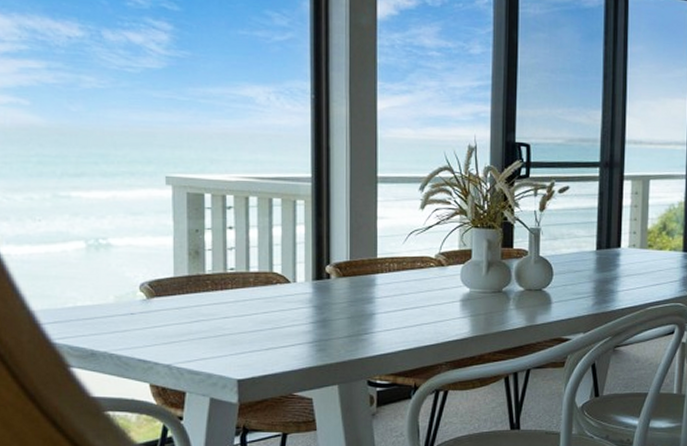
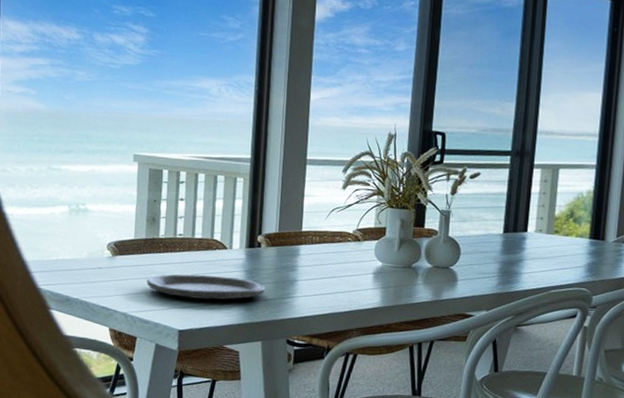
plate: none [193,313,339,342] -> present [146,274,266,300]

